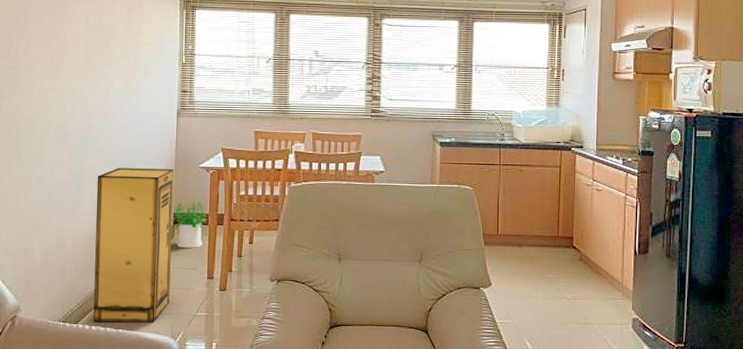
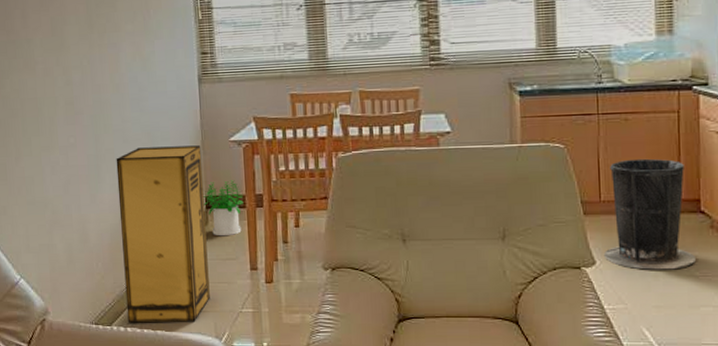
trash can: none [498,202,567,293] -> present [603,158,695,270]

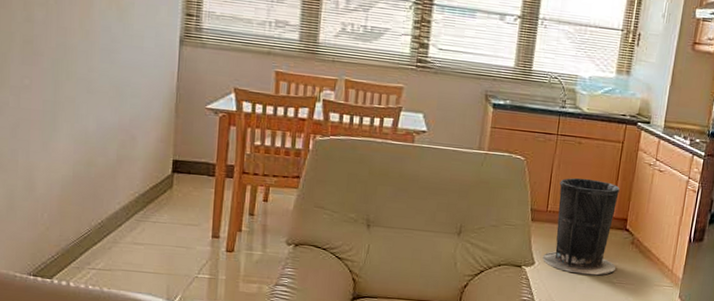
storage cabinet: present [116,145,210,323] -> none [71,100,174,283]
potted plant: present [203,180,244,236] -> none [170,146,214,202]

